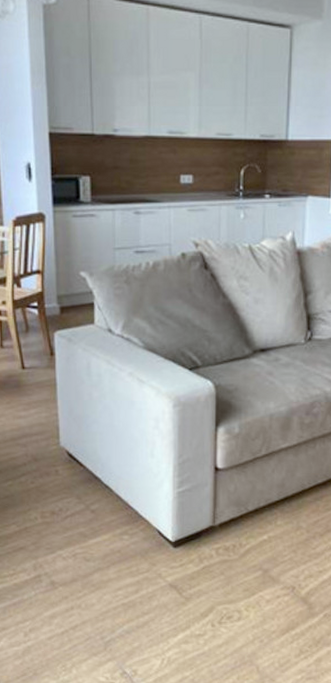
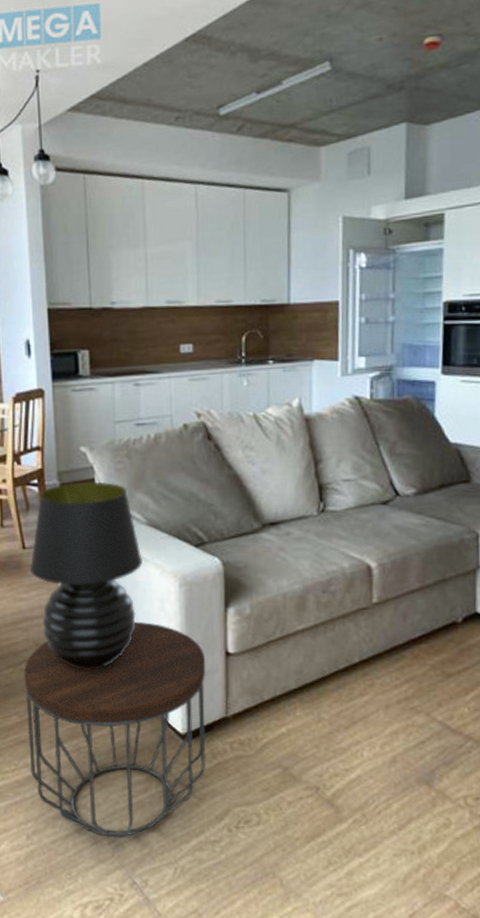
side table: none [23,438,196,633] -> present [24,621,206,837]
table lamp: none [29,306,139,483] -> present [30,481,143,670]

